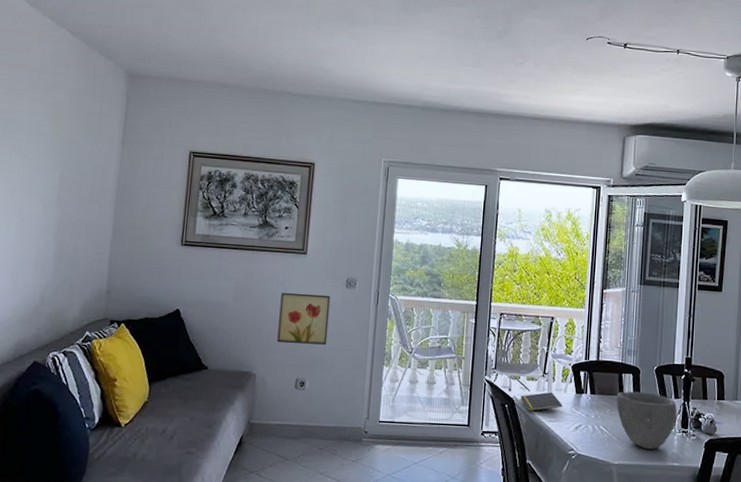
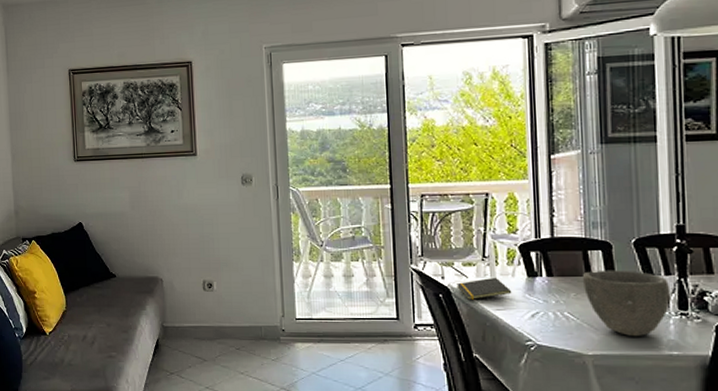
wall art: present [277,292,331,345] -> none [176,194,230,247]

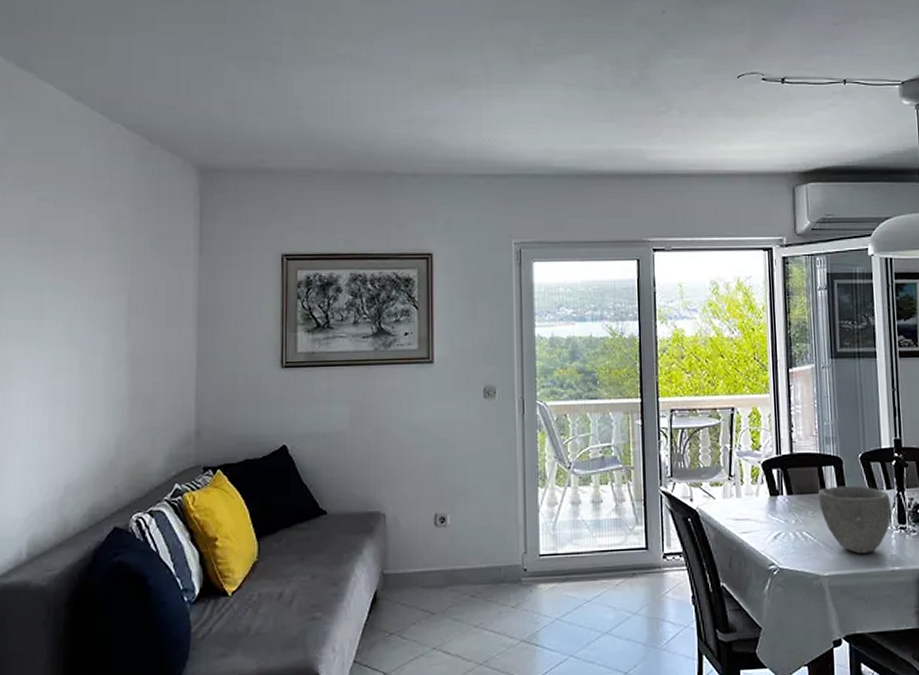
notepad: present [456,277,512,300] -> none [704,497,756,523]

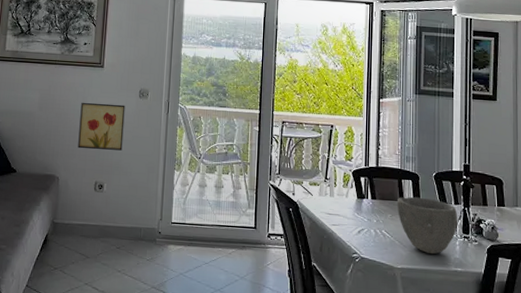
wall art: none [407,409,467,473] -> present [78,102,126,151]

